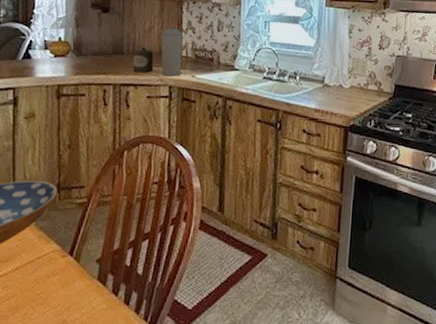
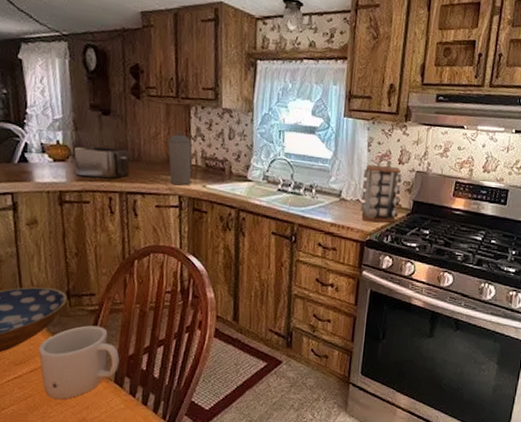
mug: none [25,219,105,300] -> present [39,325,120,400]
toaster: none [73,42,125,72] -> present [74,146,130,179]
canister: present [132,47,154,73] -> none [138,153,162,182]
spice rack: none [343,43,383,108] -> present [360,157,402,223]

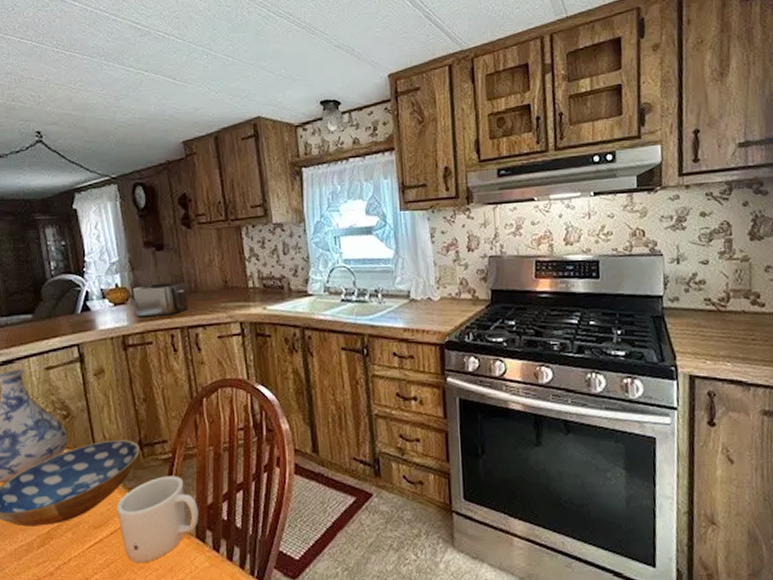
canister: present [167,130,192,186] -> none [222,253,251,312]
spice rack: present [360,157,402,223] -> none [431,247,476,321]

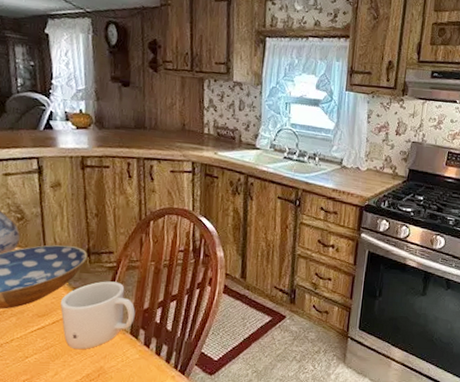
toaster: present [133,281,189,317] -> none [95,115,147,146]

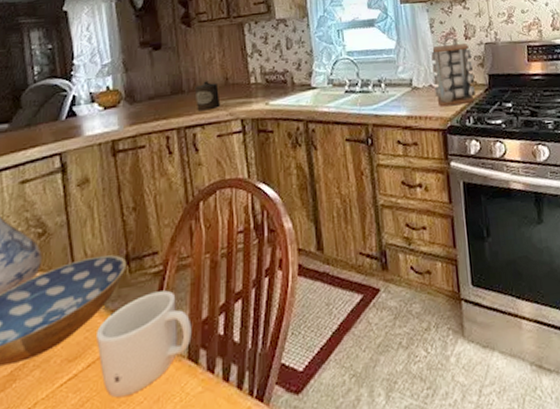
canister: none [155,122,176,149] -> present [194,80,221,111]
spice rack: none [360,129,399,189] -> present [431,36,475,106]

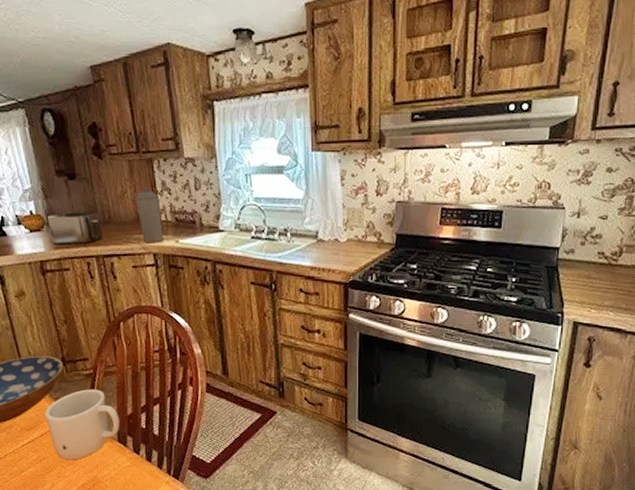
toaster: none [126,81,187,120] -> present [48,212,103,244]
canister: present [194,80,221,111] -> none [109,214,134,242]
canister: none [223,50,252,109] -> present [135,186,164,243]
spice rack: present [431,36,475,106] -> none [340,191,382,262]

